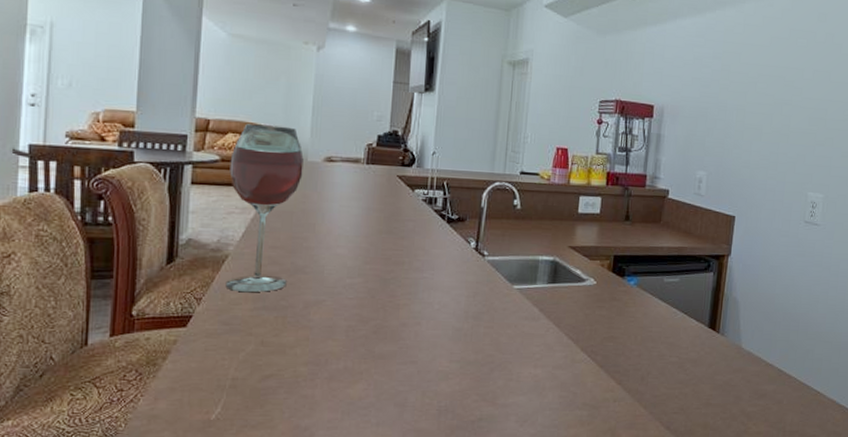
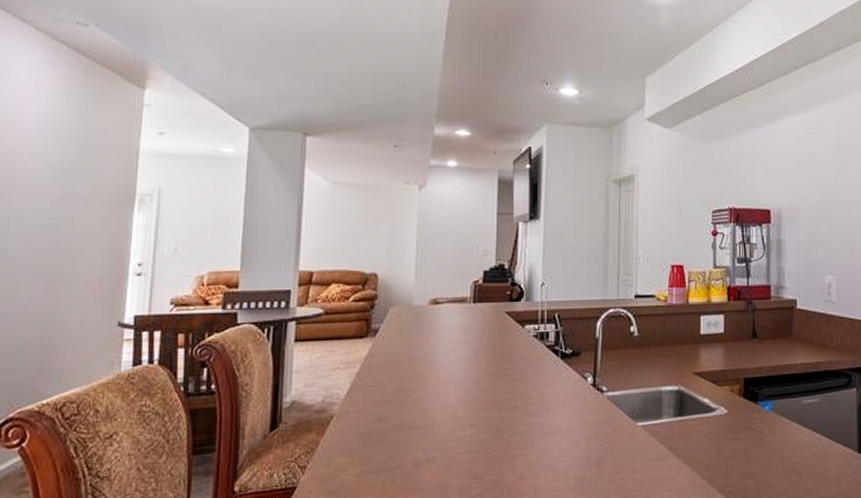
wineglass: present [225,123,304,293] -> none [331,271,409,456]

